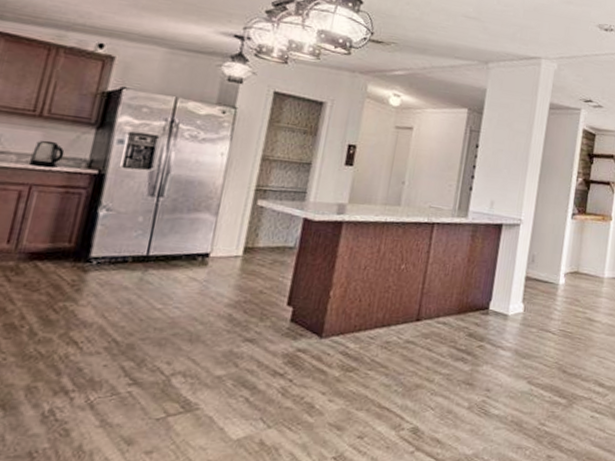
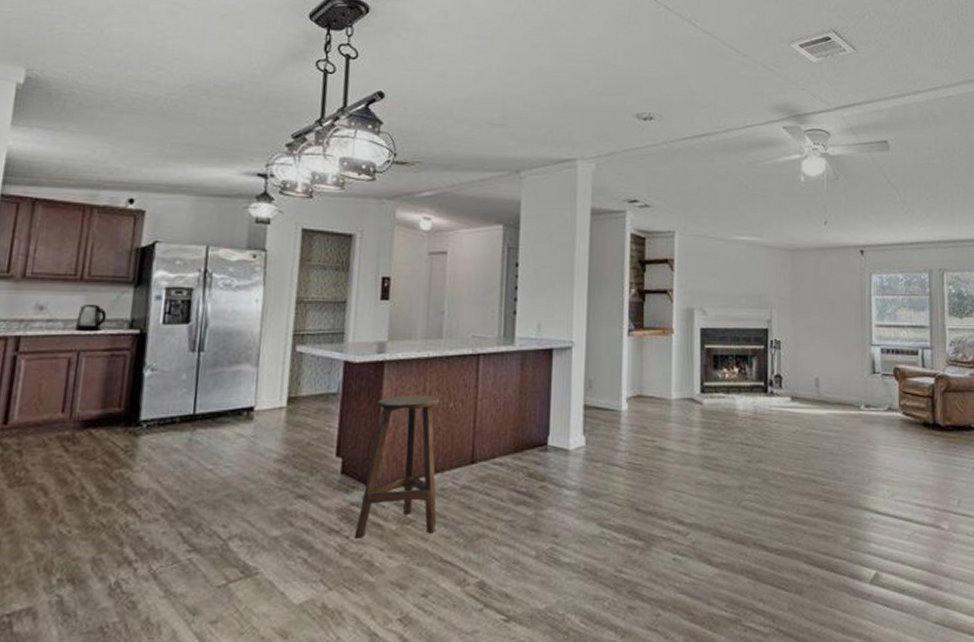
bar stool: none [297,254,393,382] -> present [354,394,440,538]

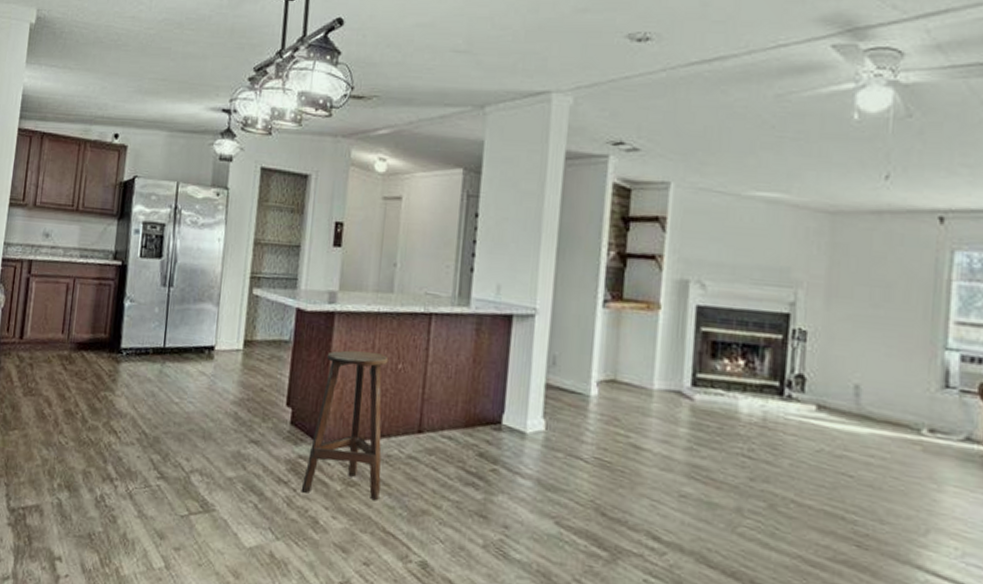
kettle: present [76,304,107,332] -> none [73,233,96,260]

